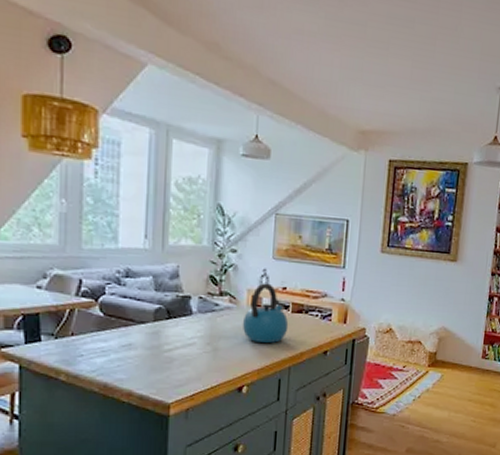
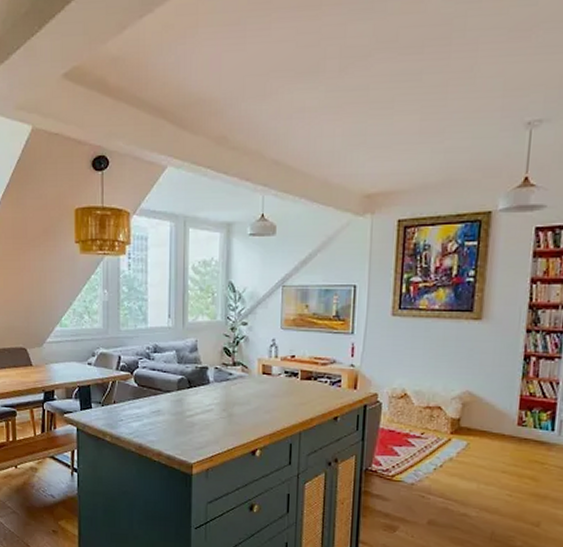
kettle: present [242,283,289,343] -> none [254,352,298,409]

